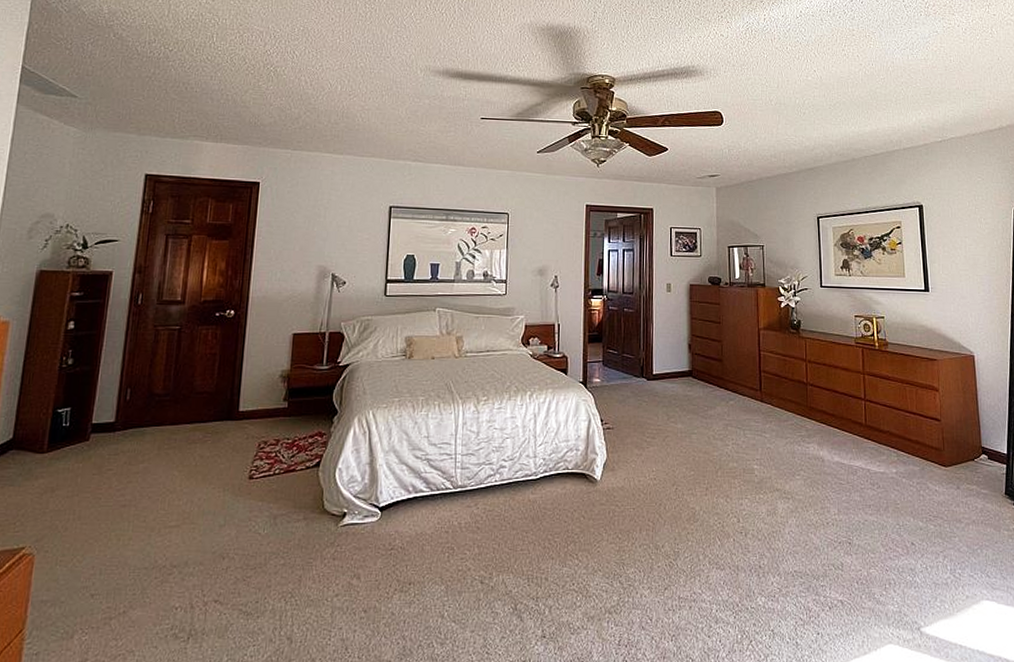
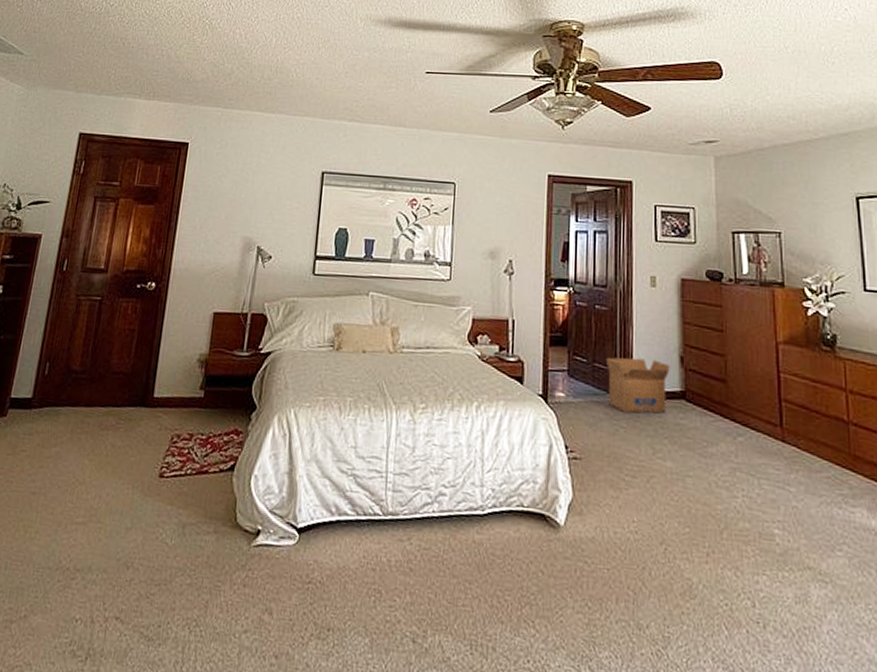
cardboard box: none [632,348,681,390] -> present [605,357,670,414]

